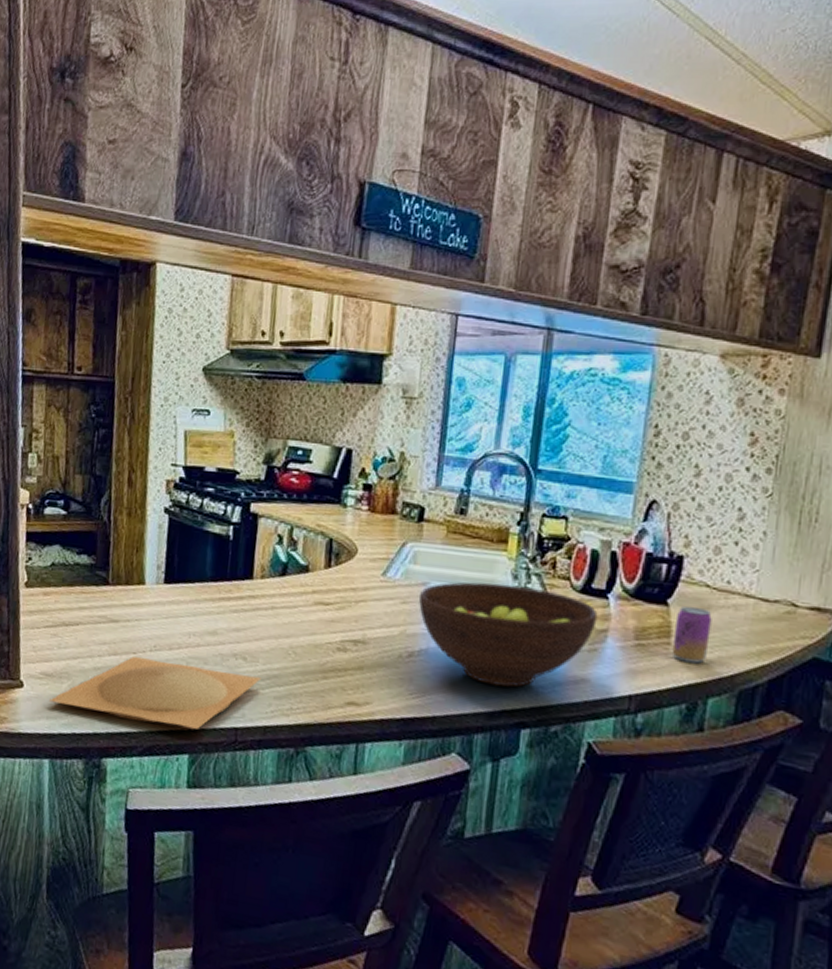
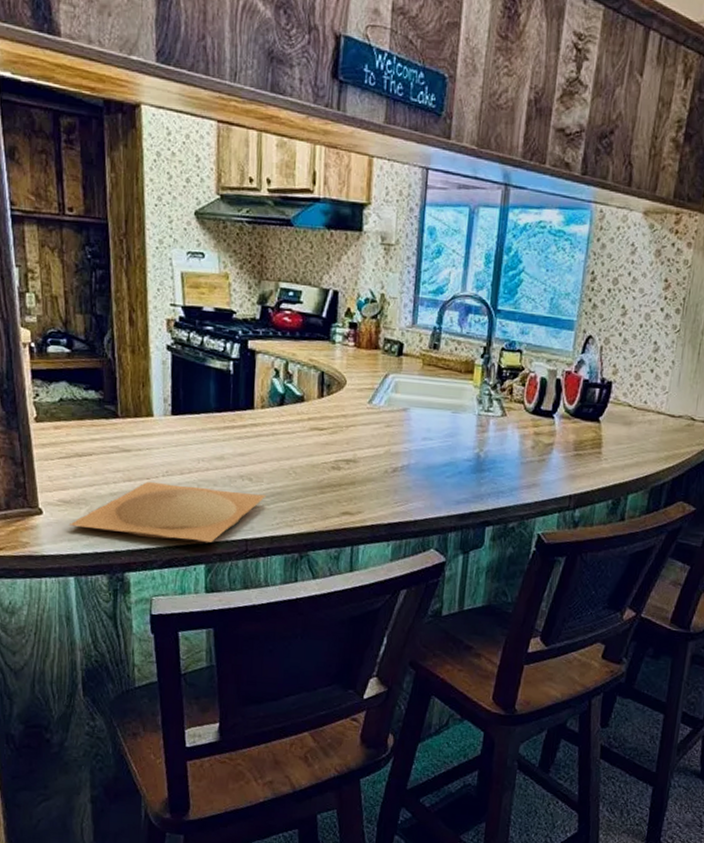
fruit bowl: present [419,582,598,688] -> none [401,407,546,493]
beer can: present [671,606,712,664] -> none [602,422,633,468]

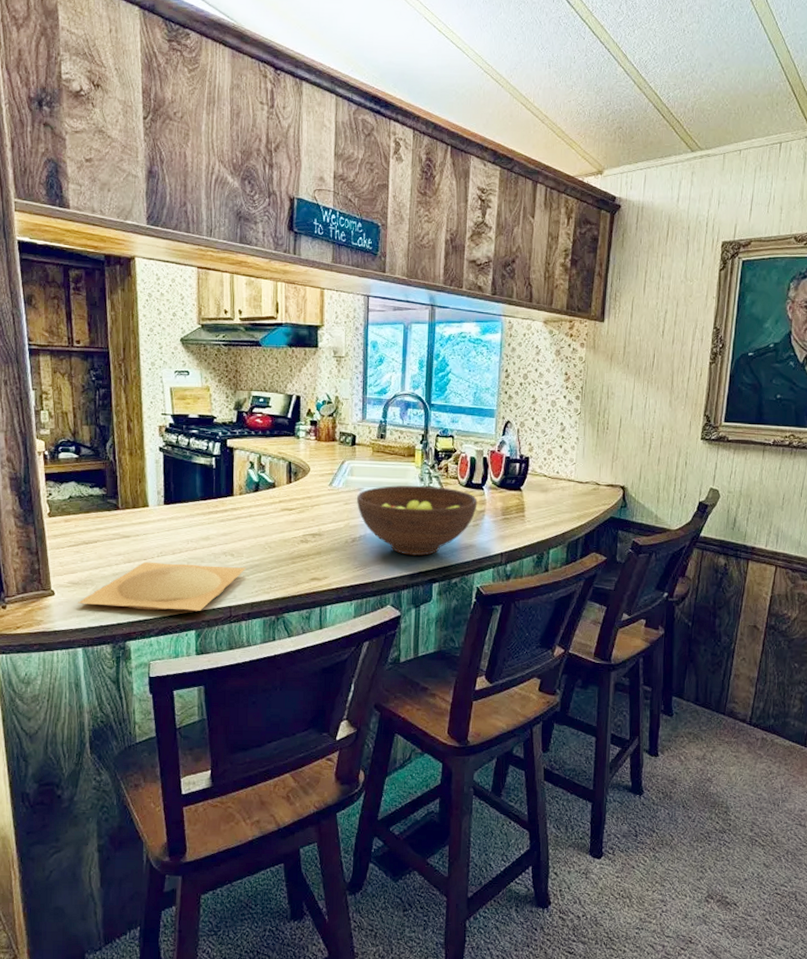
fruit bowl: none [401,407,546,493] -> present [357,485,478,556]

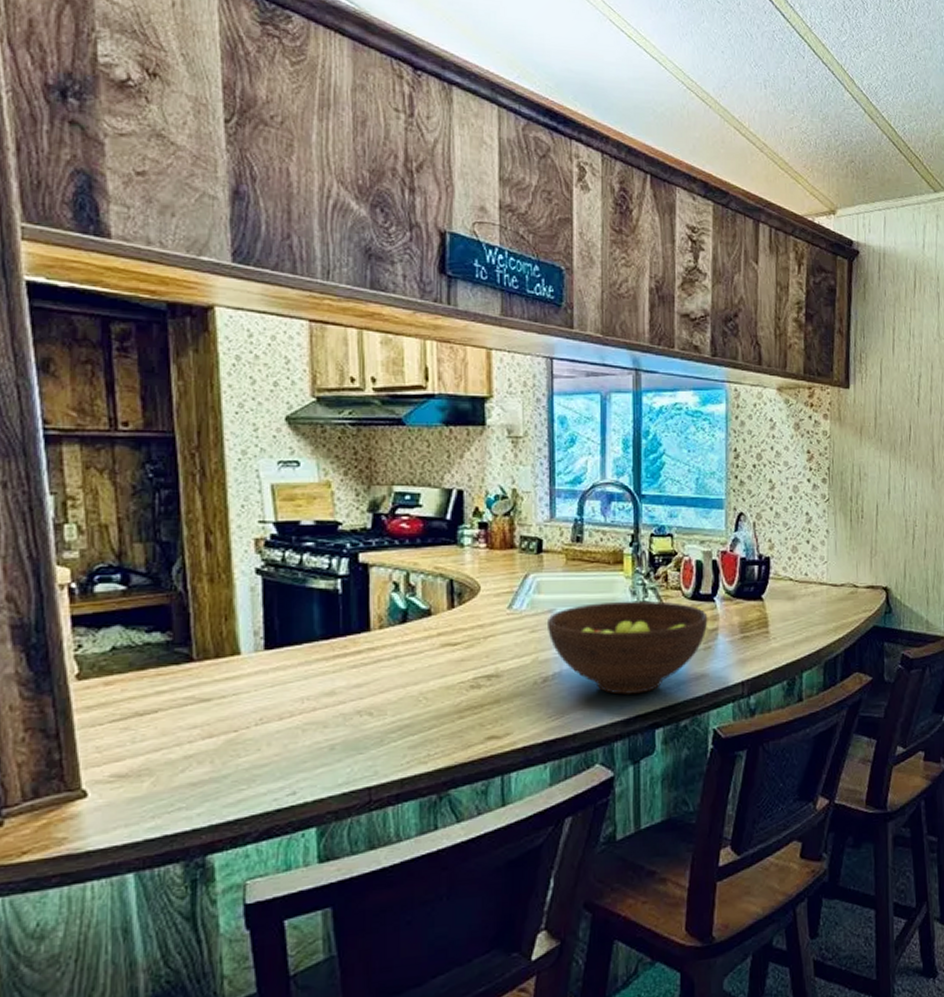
plate: present [78,562,247,611] -> none [127,730,392,807]

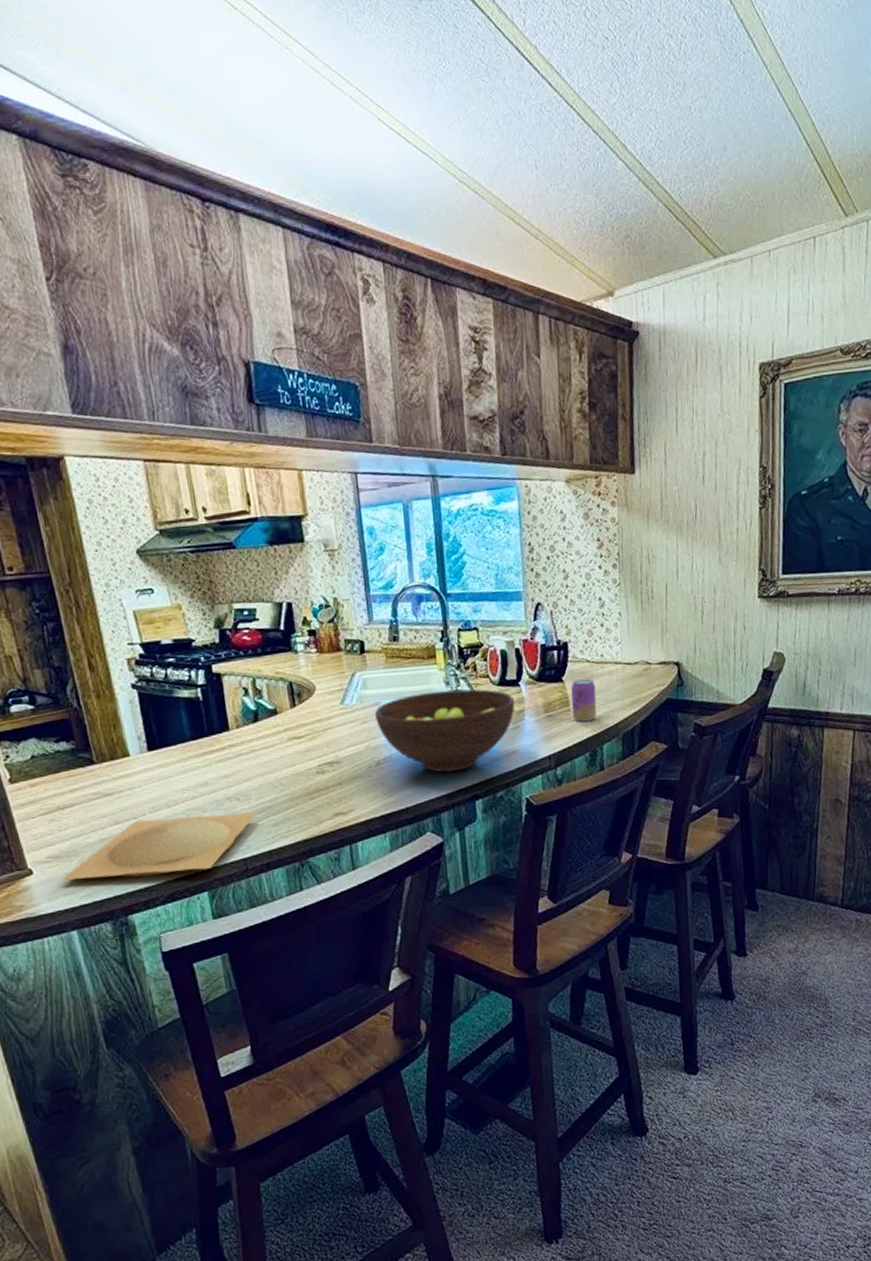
plate: none [127,730,392,807] -> present [63,812,258,881]
beer can: none [770,598,798,646] -> present [571,678,597,722]

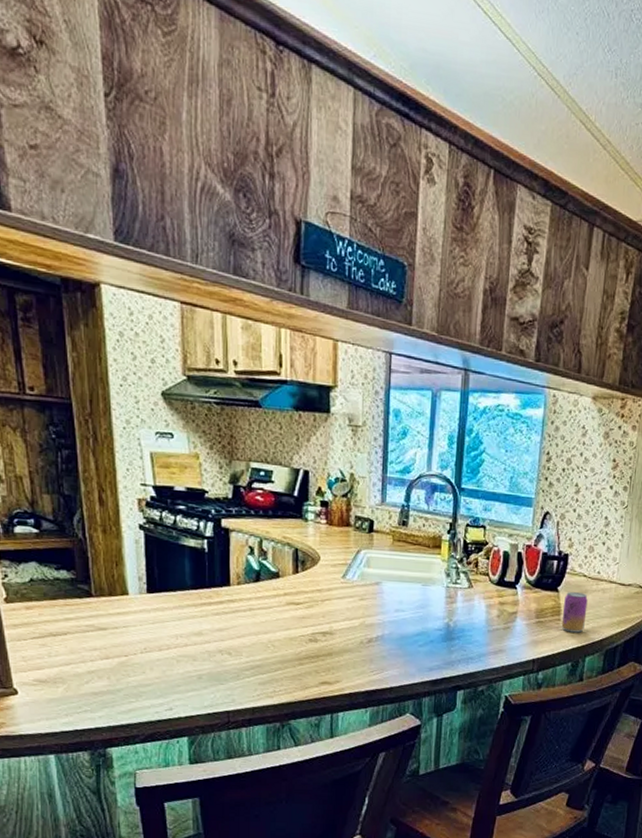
plate: present [63,812,258,881] -> none [47,659,247,715]
fruit bowl: present [375,689,515,773] -> none [374,580,510,660]

